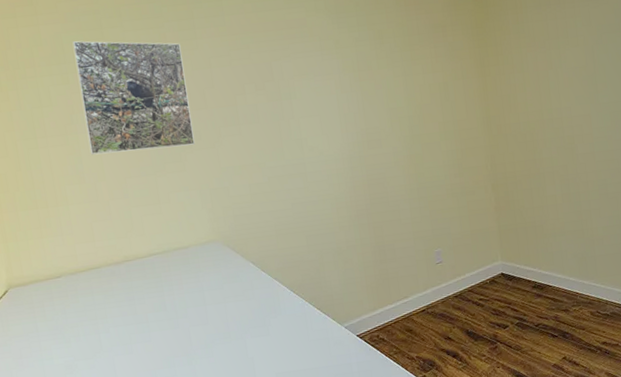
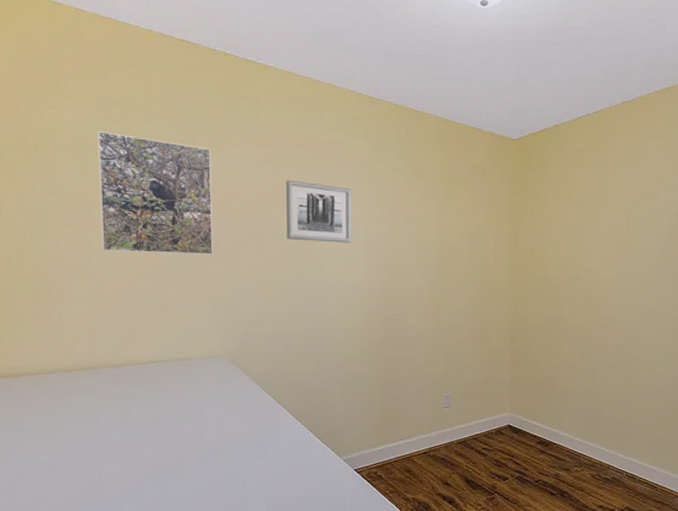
wall art: none [255,62,326,120] -> present [286,180,352,243]

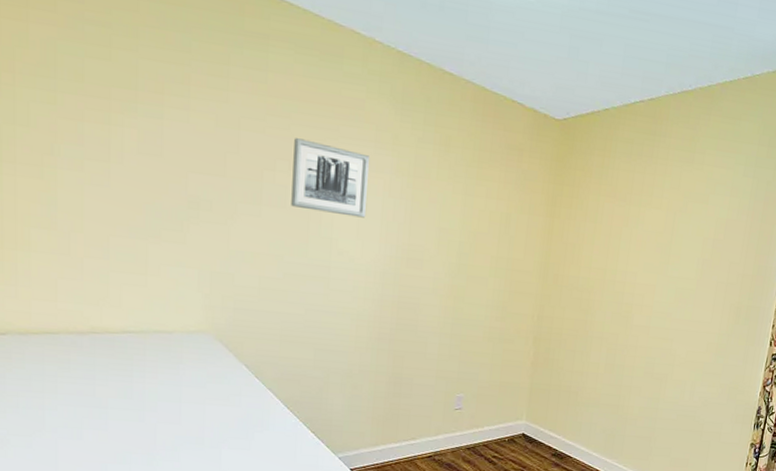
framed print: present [97,130,214,255] -> none [69,52,207,215]

